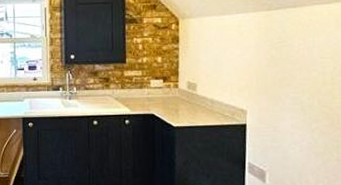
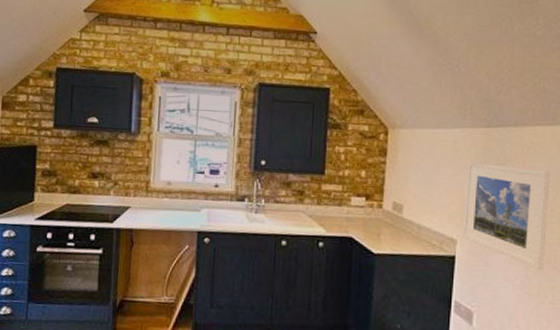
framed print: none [250,41,330,132] -> present [462,161,551,271]

